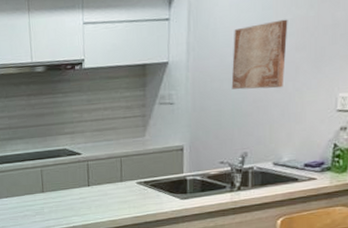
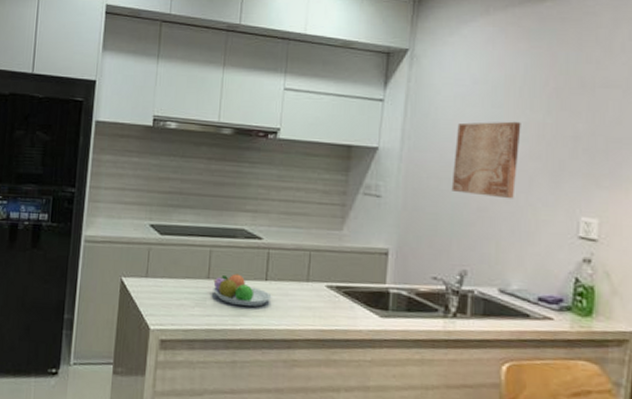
fruit bowl: none [47,185,95,209] -> present [213,274,272,307]

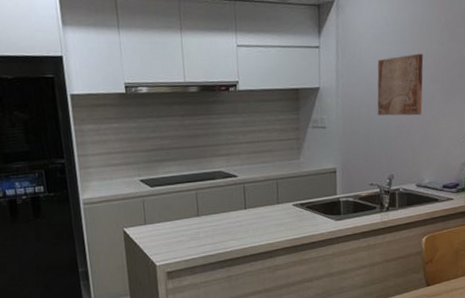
fruit bowl: present [213,274,272,307] -> none [202,208,252,233]

